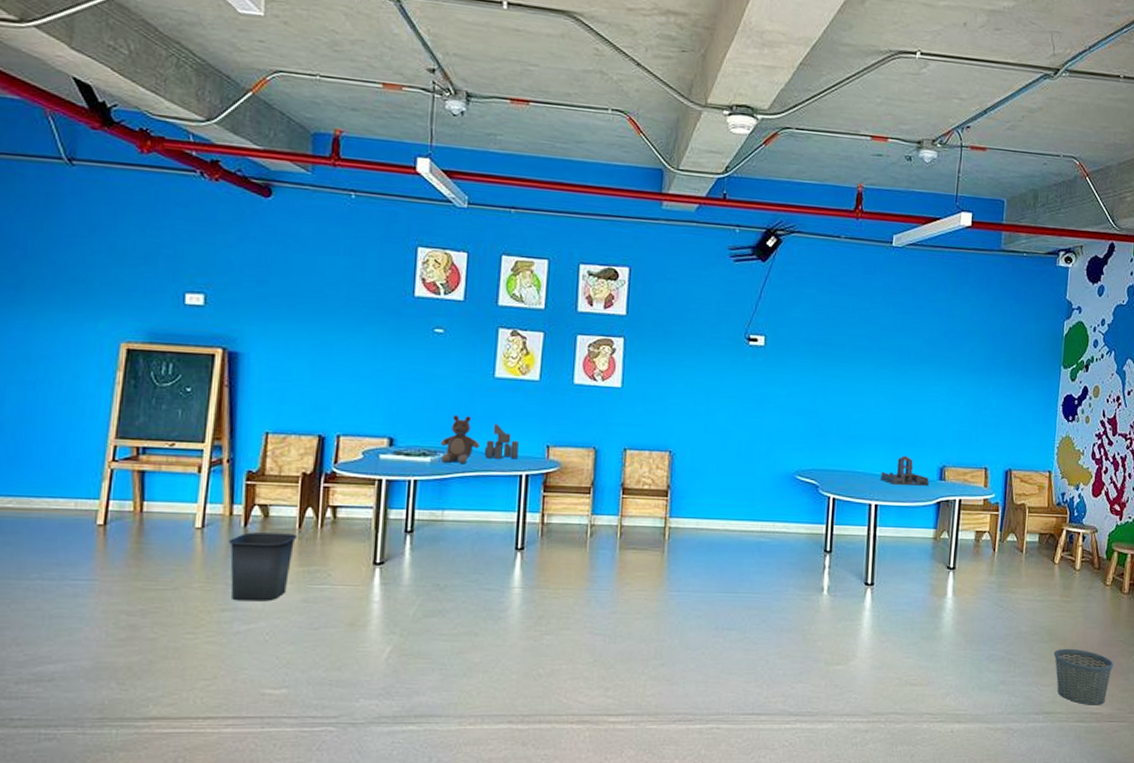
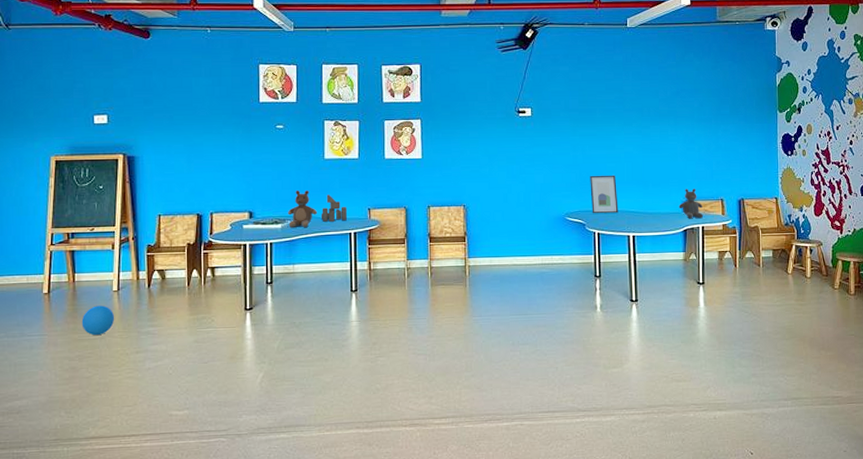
ball: none [148,546,196,585] -> present [81,305,115,336]
waste bin: present [228,532,298,602] -> none [137,290,188,345]
picture frame: none [828,426,862,476] -> present [590,175,619,214]
toy block set: present [881,455,929,486] -> none [635,194,675,218]
stuffed animal: none [933,452,963,490] -> present [678,188,703,219]
basket: present [1053,648,1114,705] -> none [795,343,848,390]

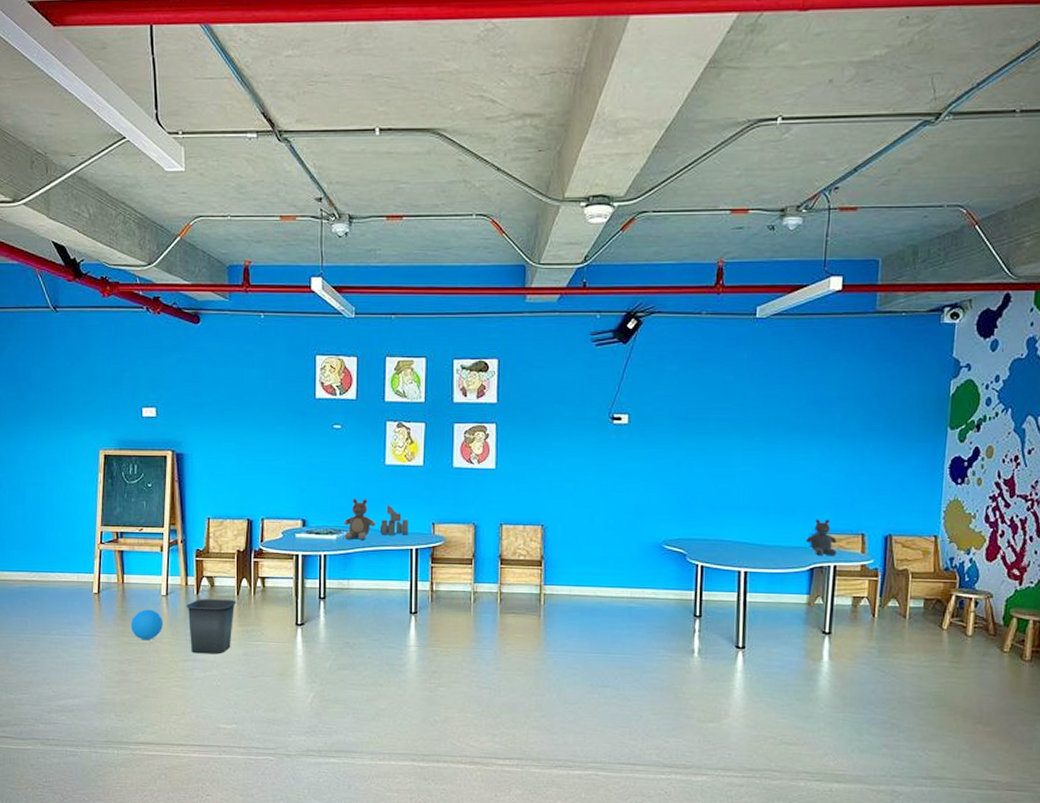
waste bin: none [137,290,188,345] -> present [186,599,237,654]
picture frame: present [590,175,619,214] -> none [695,497,729,544]

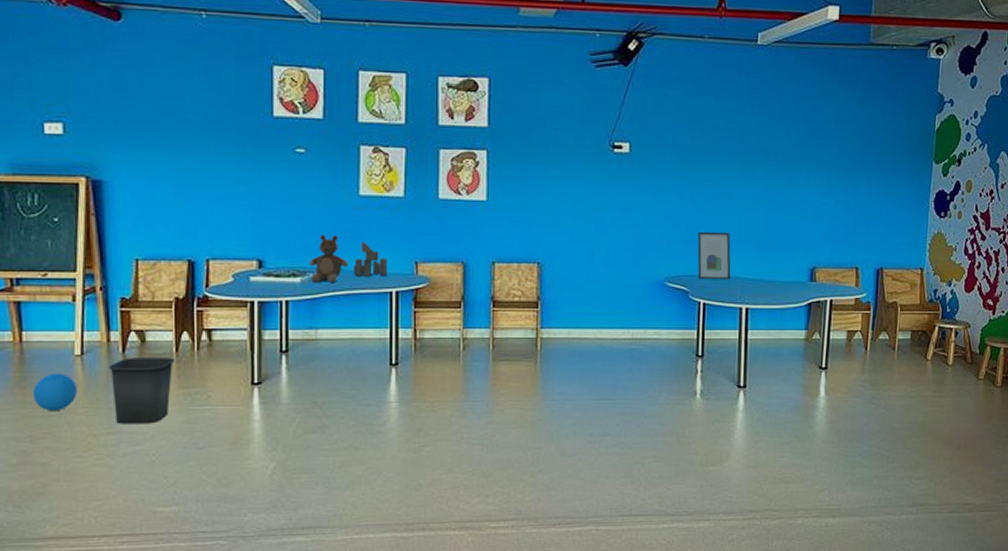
picture frame: none [695,497,729,544] -> present [697,231,731,280]
stuffed animal: present [805,519,837,556] -> none [804,253,833,291]

